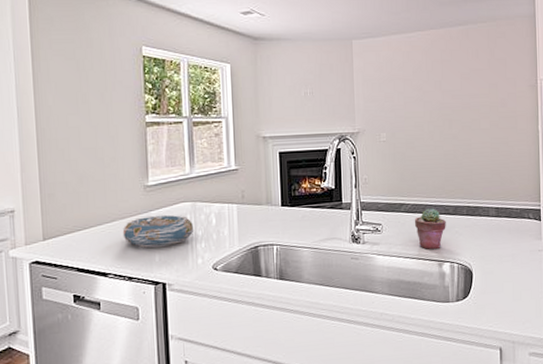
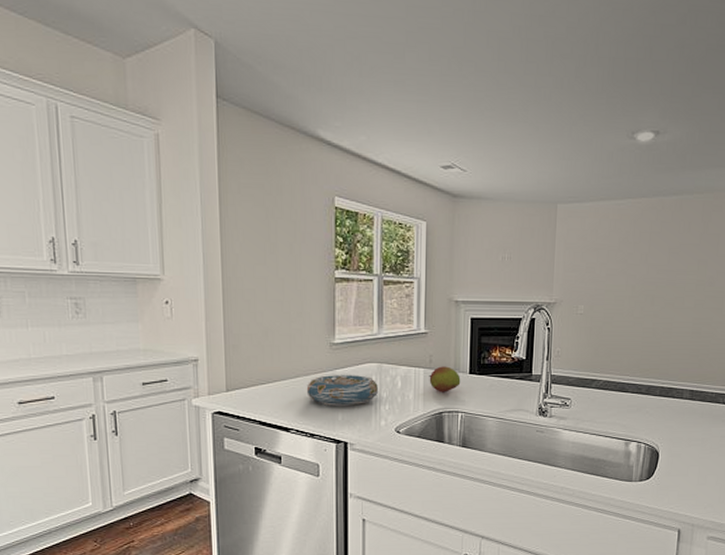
fruit: none [242,200,274,227] -> present [429,366,461,392]
potted succulent: present [414,208,446,249] -> none [604,386,637,427]

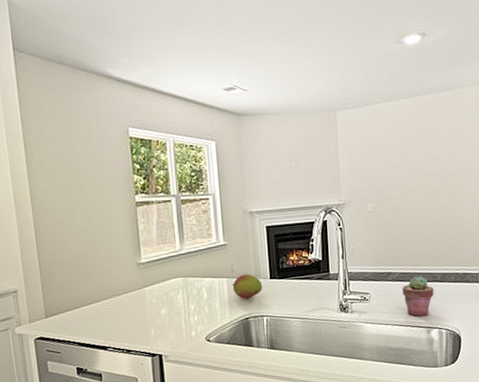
decorative bowl: present [306,374,379,406] -> none [119,290,187,322]
potted succulent: none [604,386,637,427] -> present [402,276,434,317]

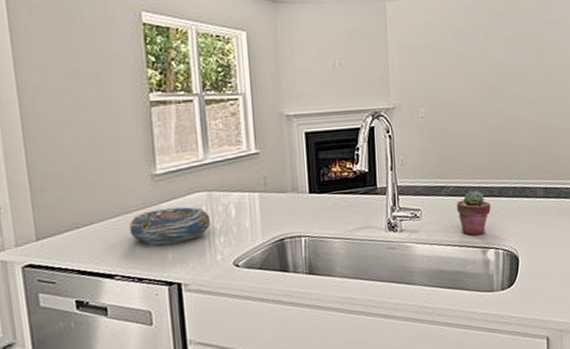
decorative bowl: none [119,290,187,322] -> present [128,206,212,245]
fruit: present [232,274,263,300] -> none [265,187,301,217]

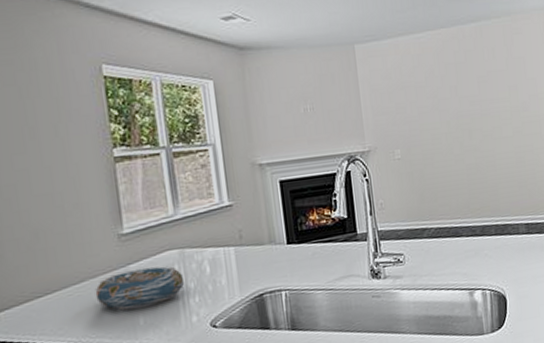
potted succulent: present [456,190,491,236] -> none [439,230,474,278]

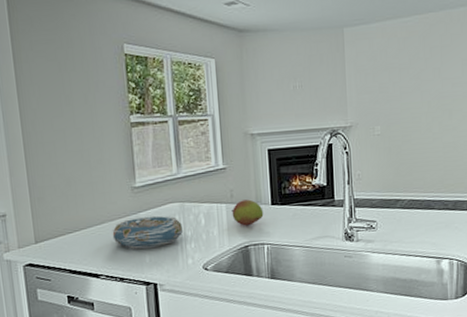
fruit: none [241,239,279,272] -> present [231,199,264,226]

